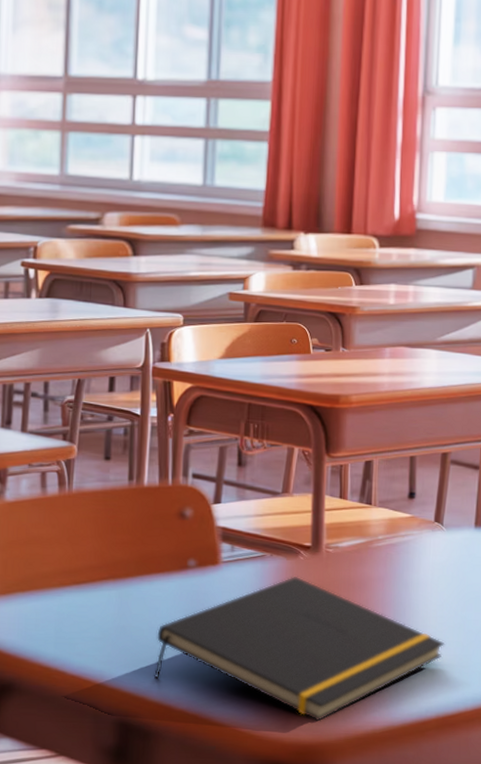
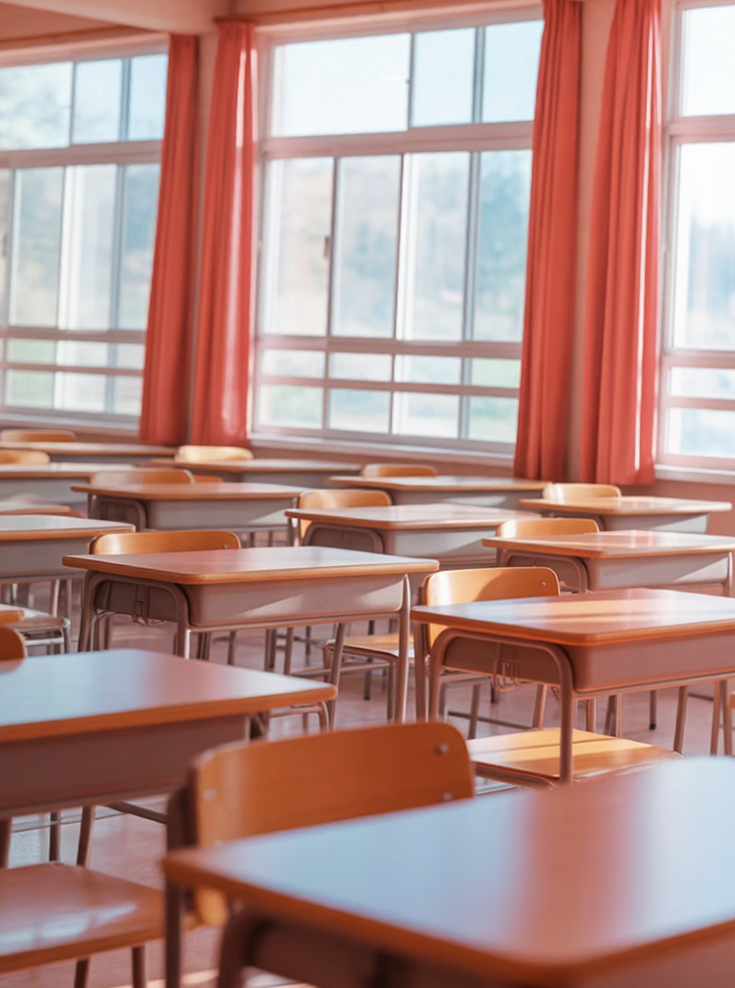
notepad: present [153,576,445,722] -> none [410,806,684,945]

